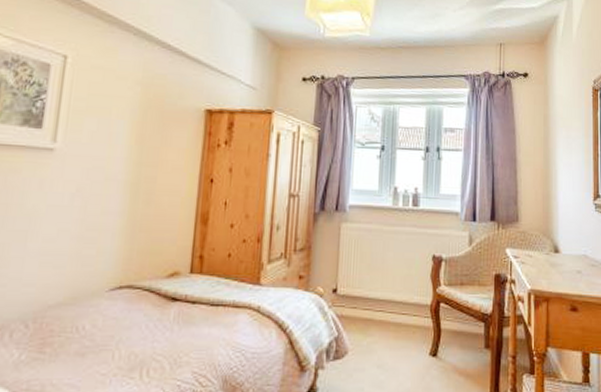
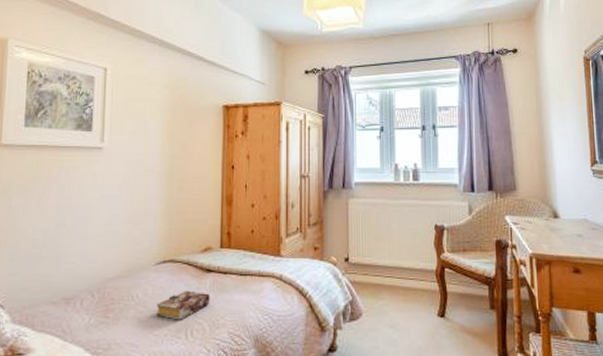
book: none [106,322,174,357] -> present [156,290,210,320]

